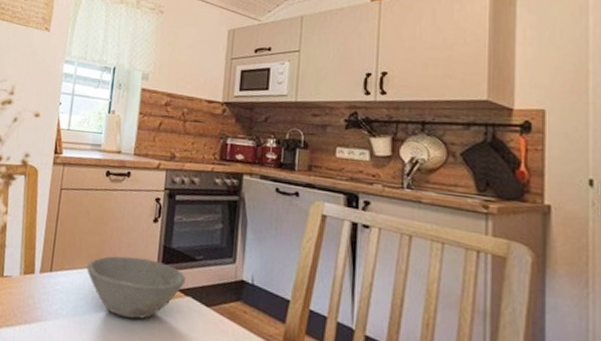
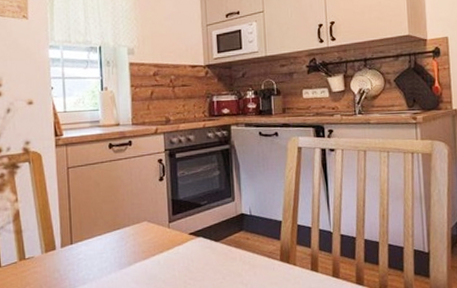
bowl: present [86,256,186,319] -> none [104,213,195,267]

